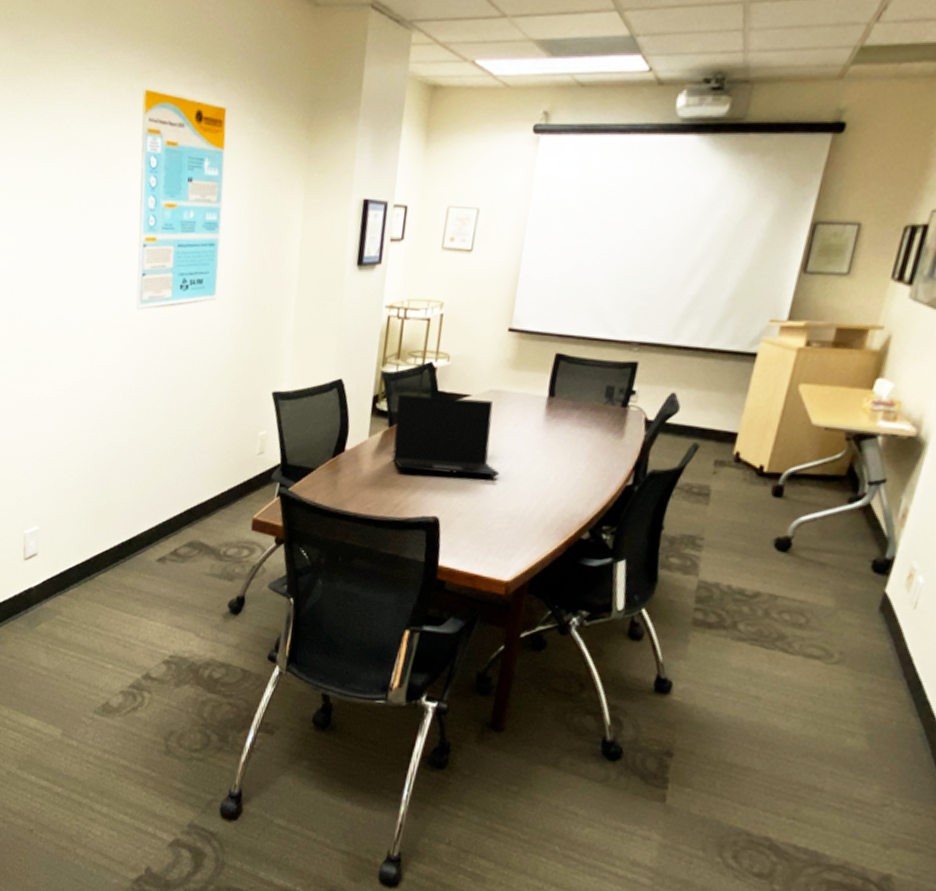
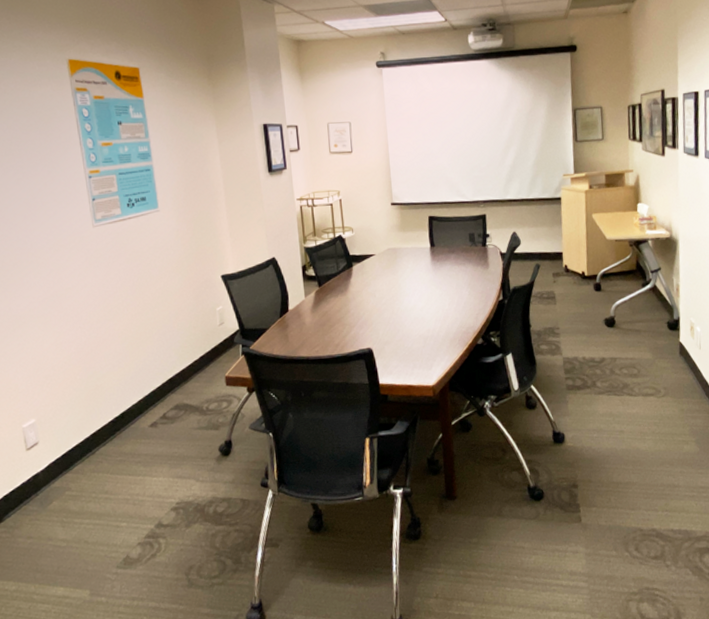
laptop: present [392,394,499,476] -> none [320,257,409,318]

